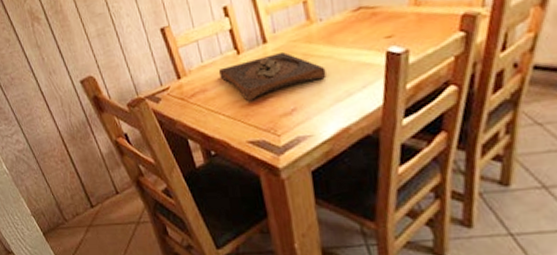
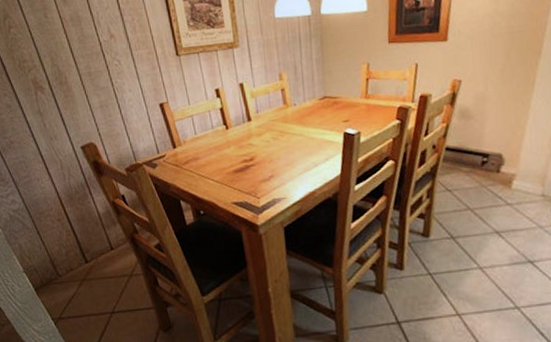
wooden tray: present [218,51,327,101] -> none [209,128,298,168]

